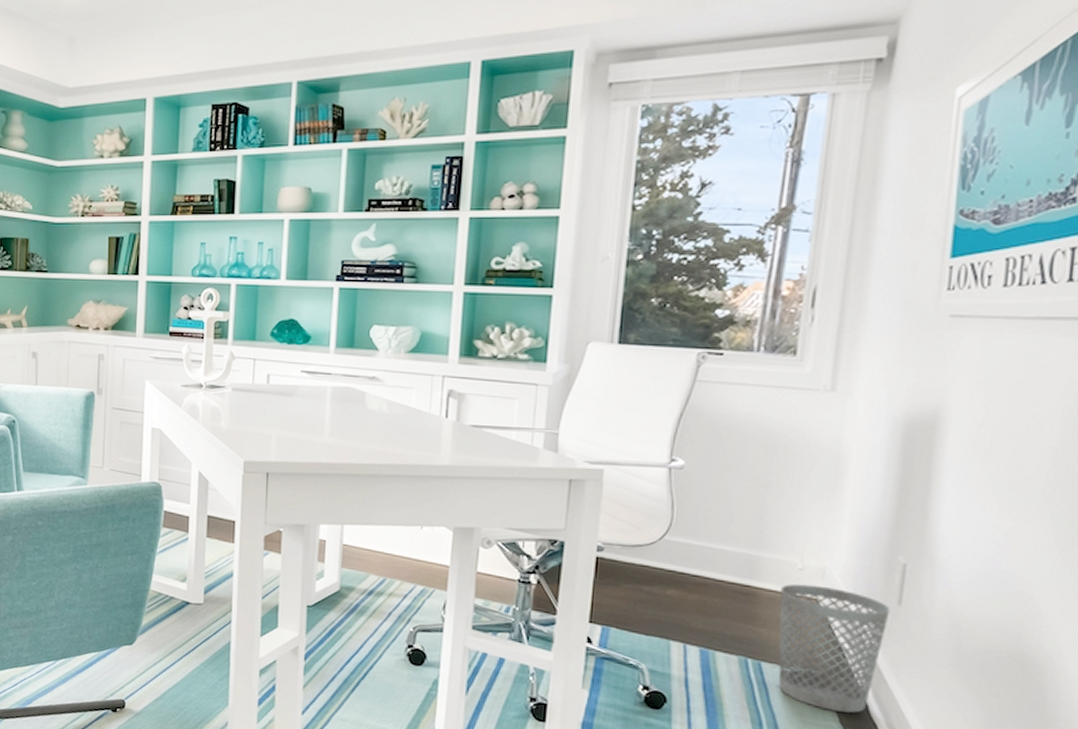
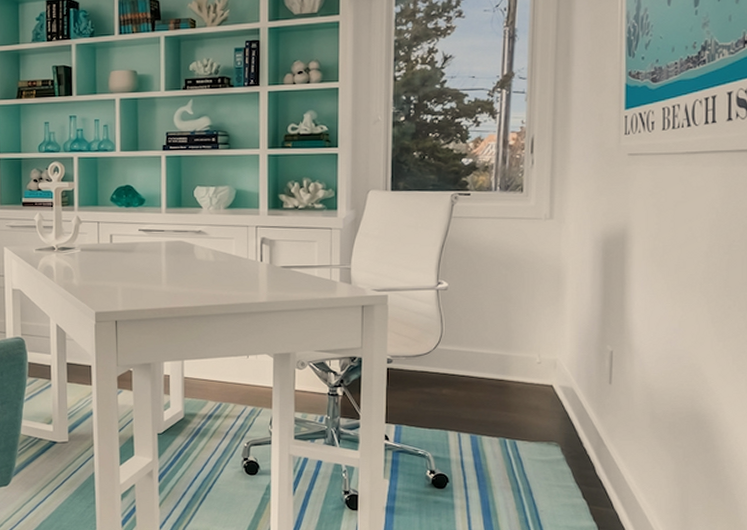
wastebasket: present [778,583,891,713] -> none [526,374,604,474]

